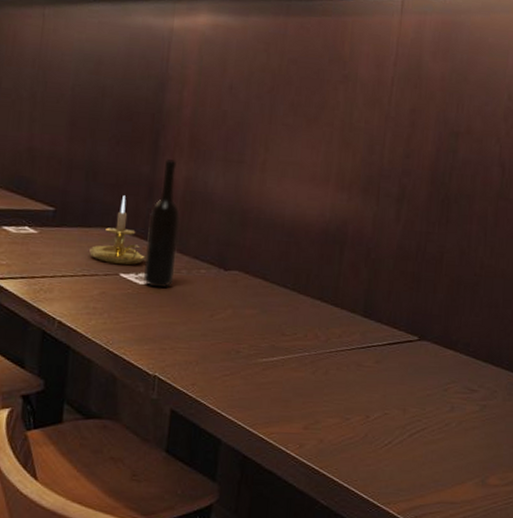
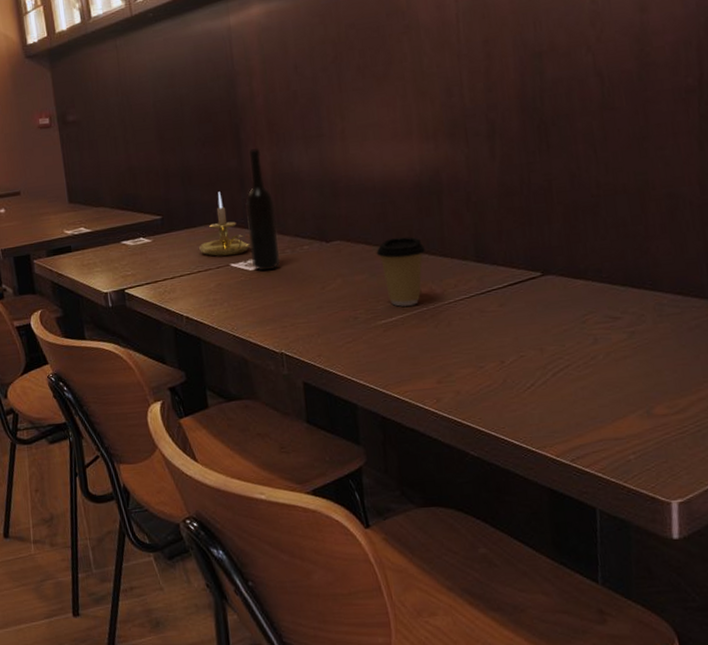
coffee cup: none [271,279,319,349] -> present [376,237,426,307]

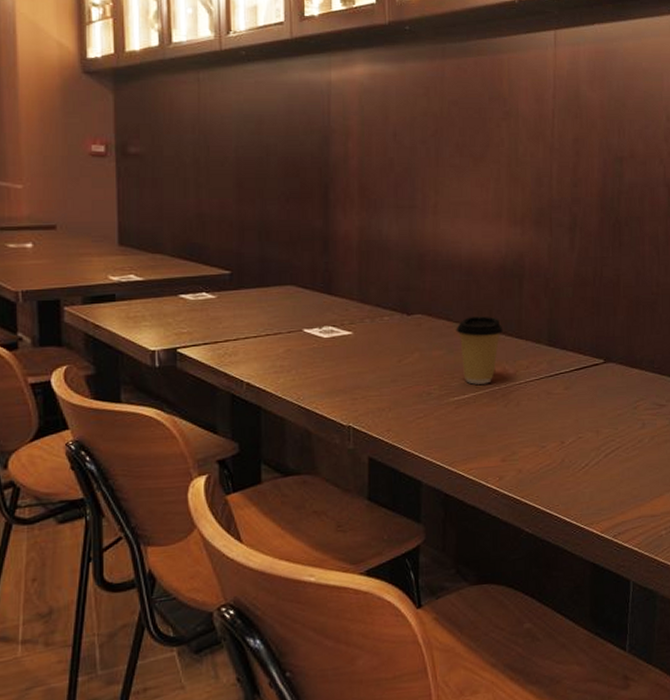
candle holder: present [199,191,252,257] -> none [270,251,329,321]
bottle: present [246,148,280,272] -> none [326,211,359,340]

